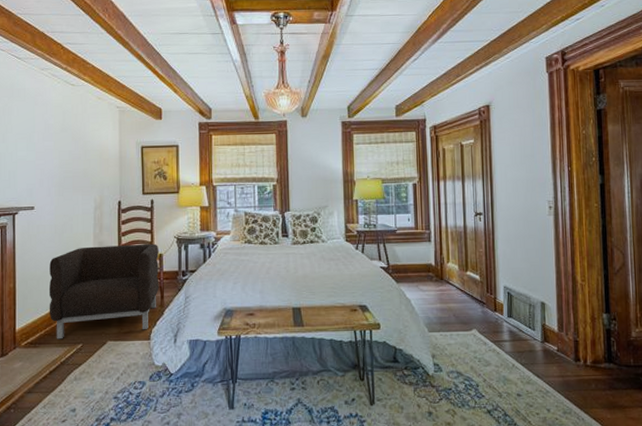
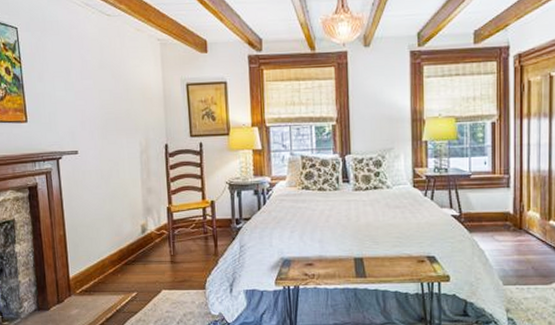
armchair: present [48,243,159,340] -> none [98,190,212,288]

